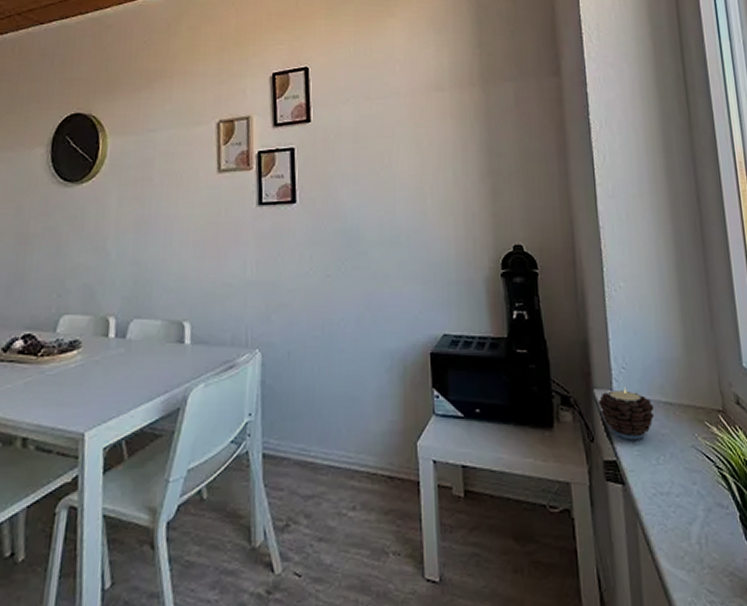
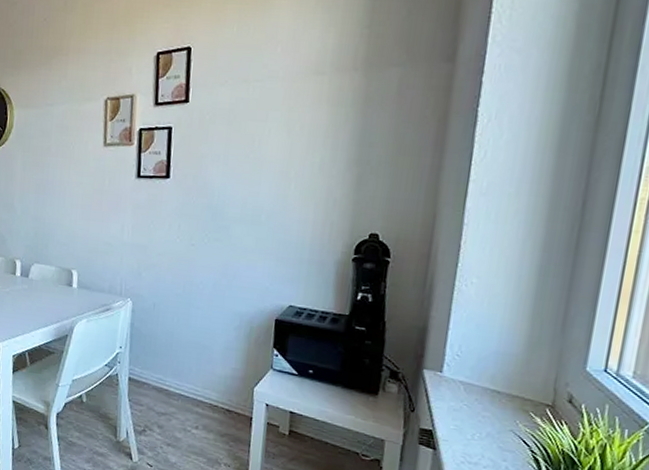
candle: present [597,387,654,441] -> none [425,371,481,417]

